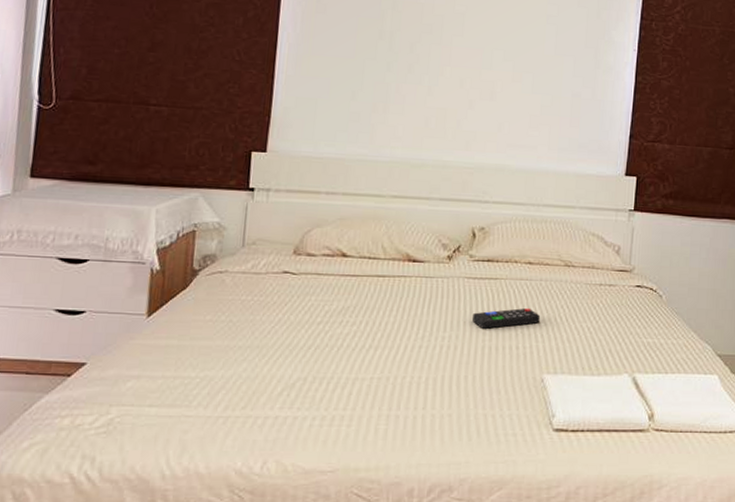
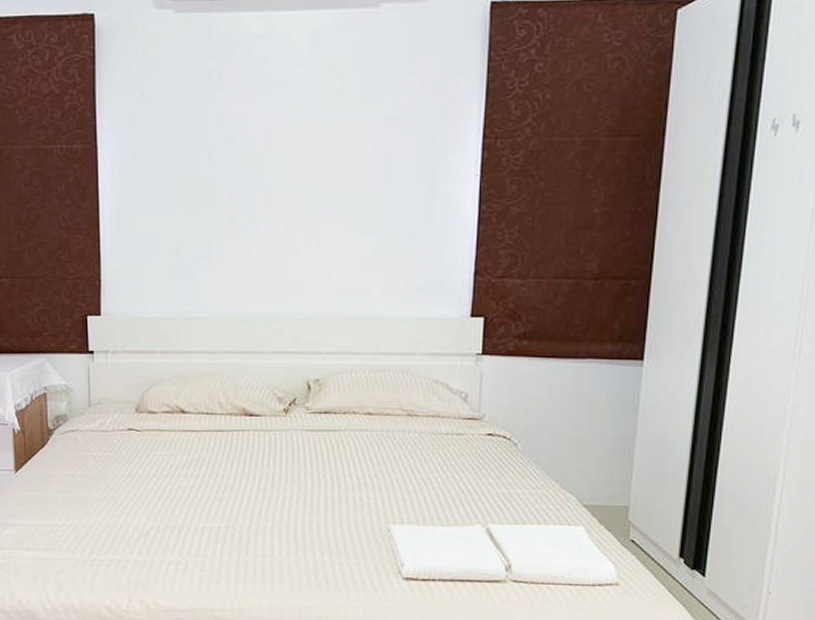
remote control: present [473,307,540,329] -> none [313,458,383,480]

